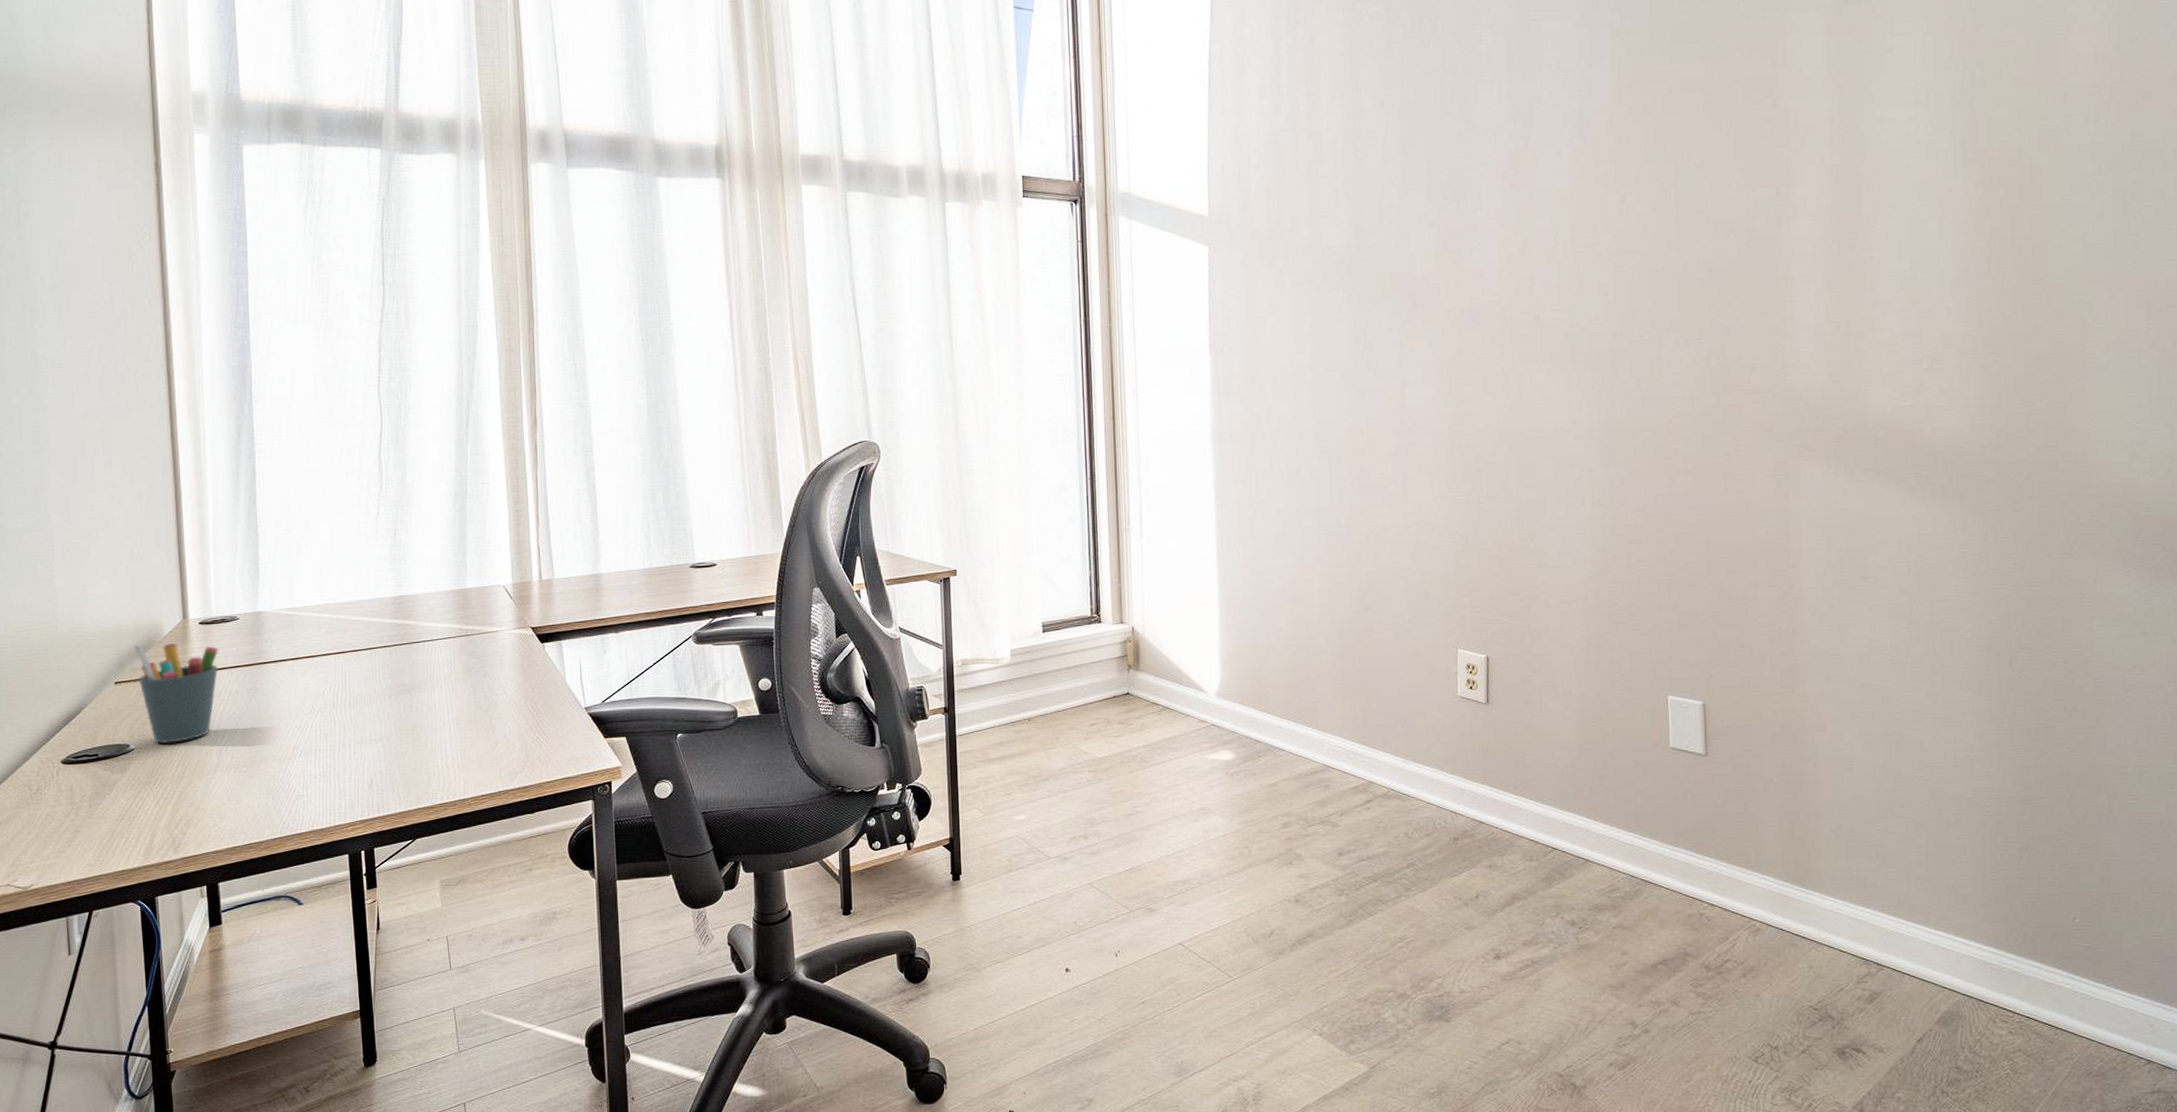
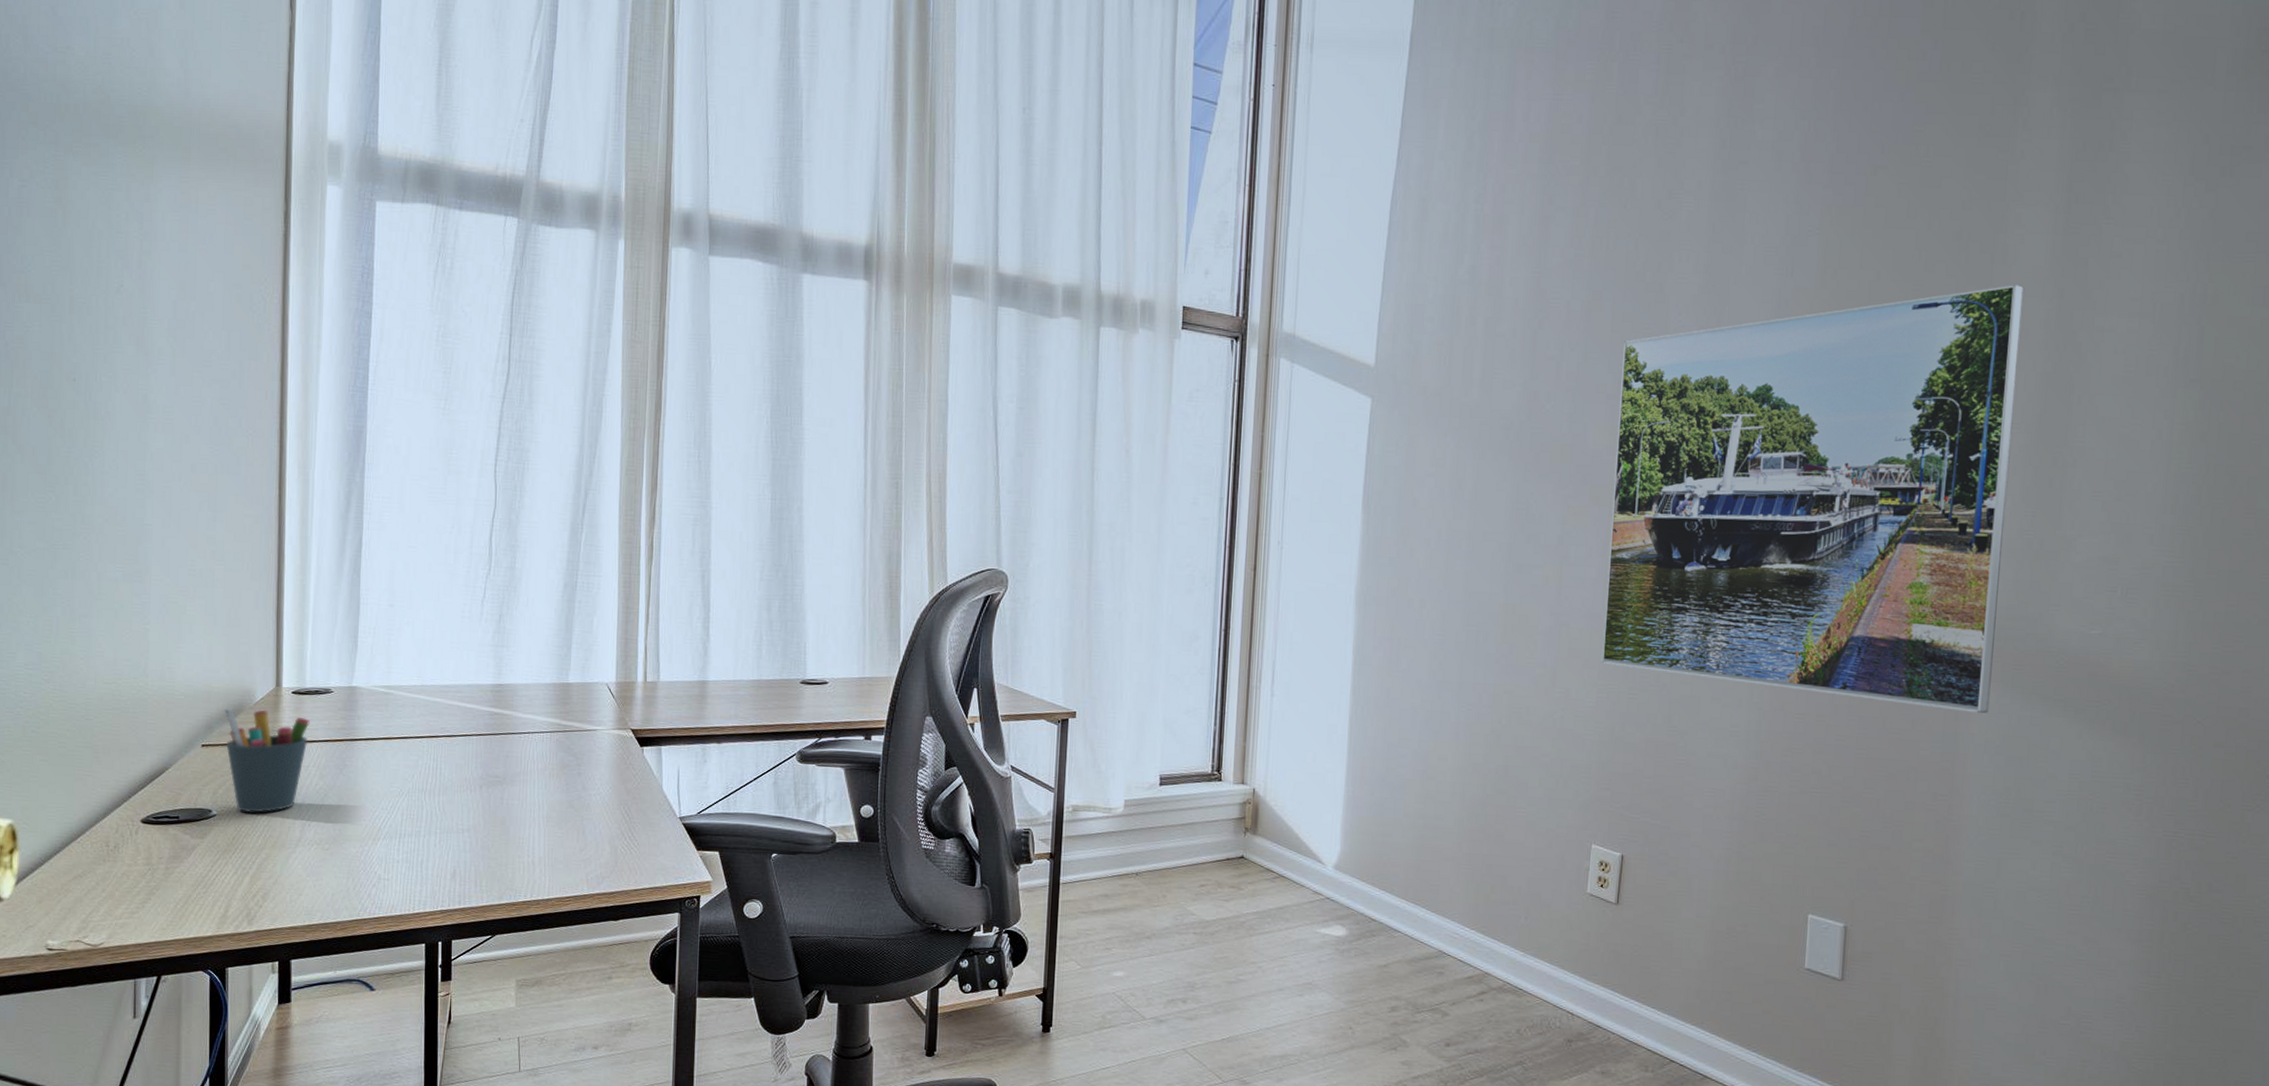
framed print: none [1440,85,1816,491] -> present [1601,284,2025,714]

